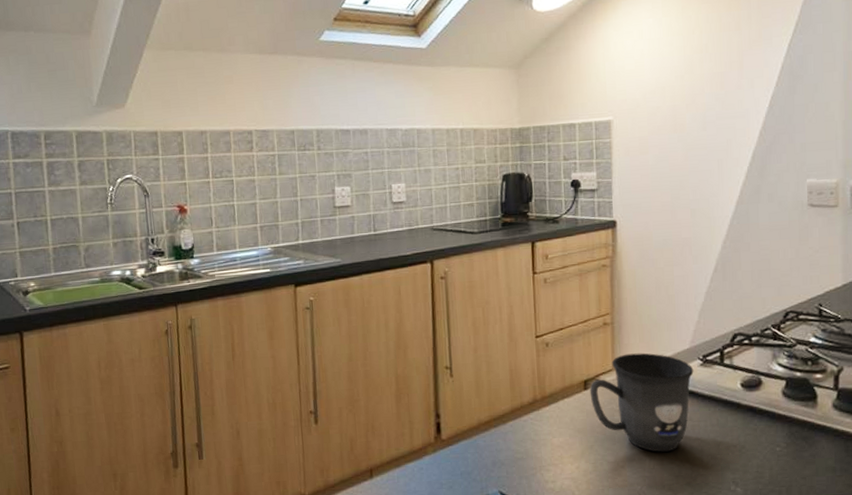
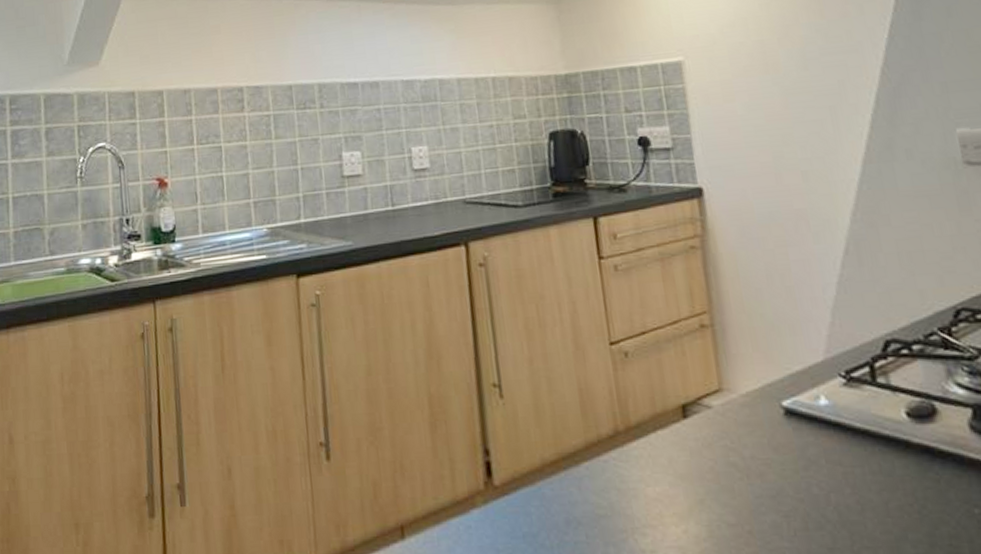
mug: present [589,353,694,452] -> none [690,366,837,511]

